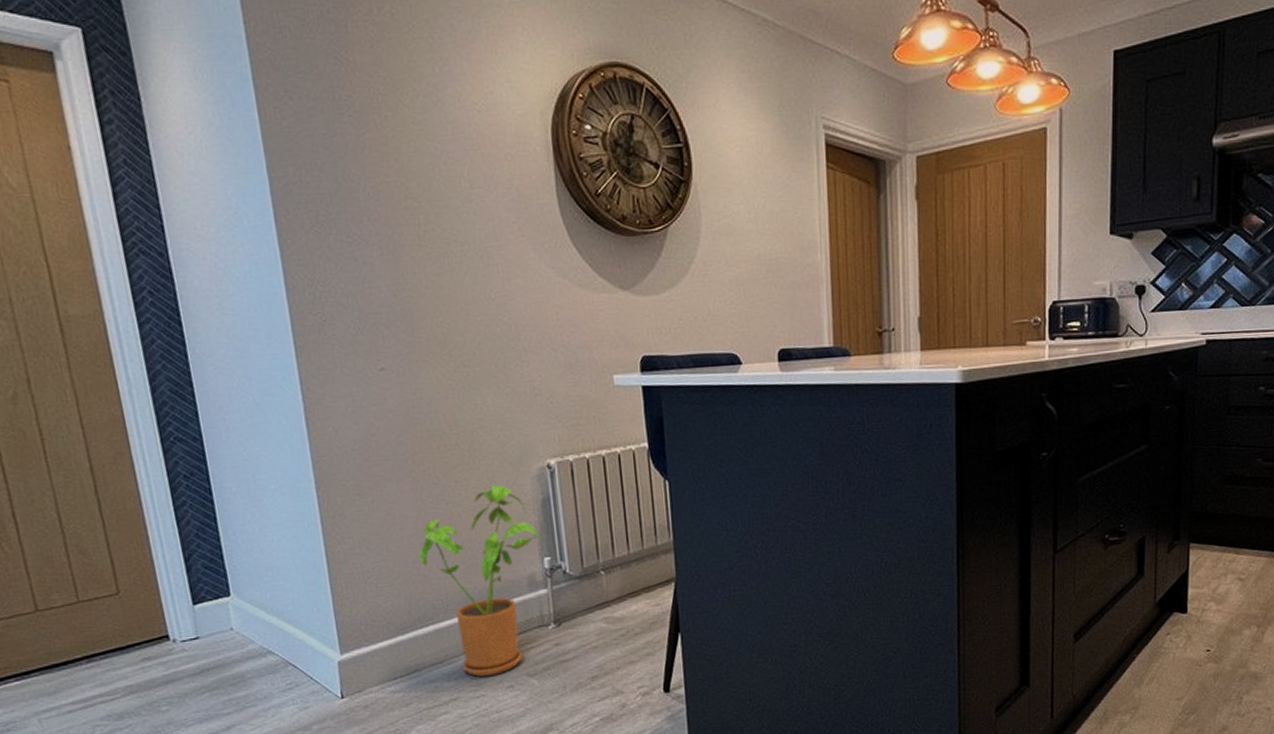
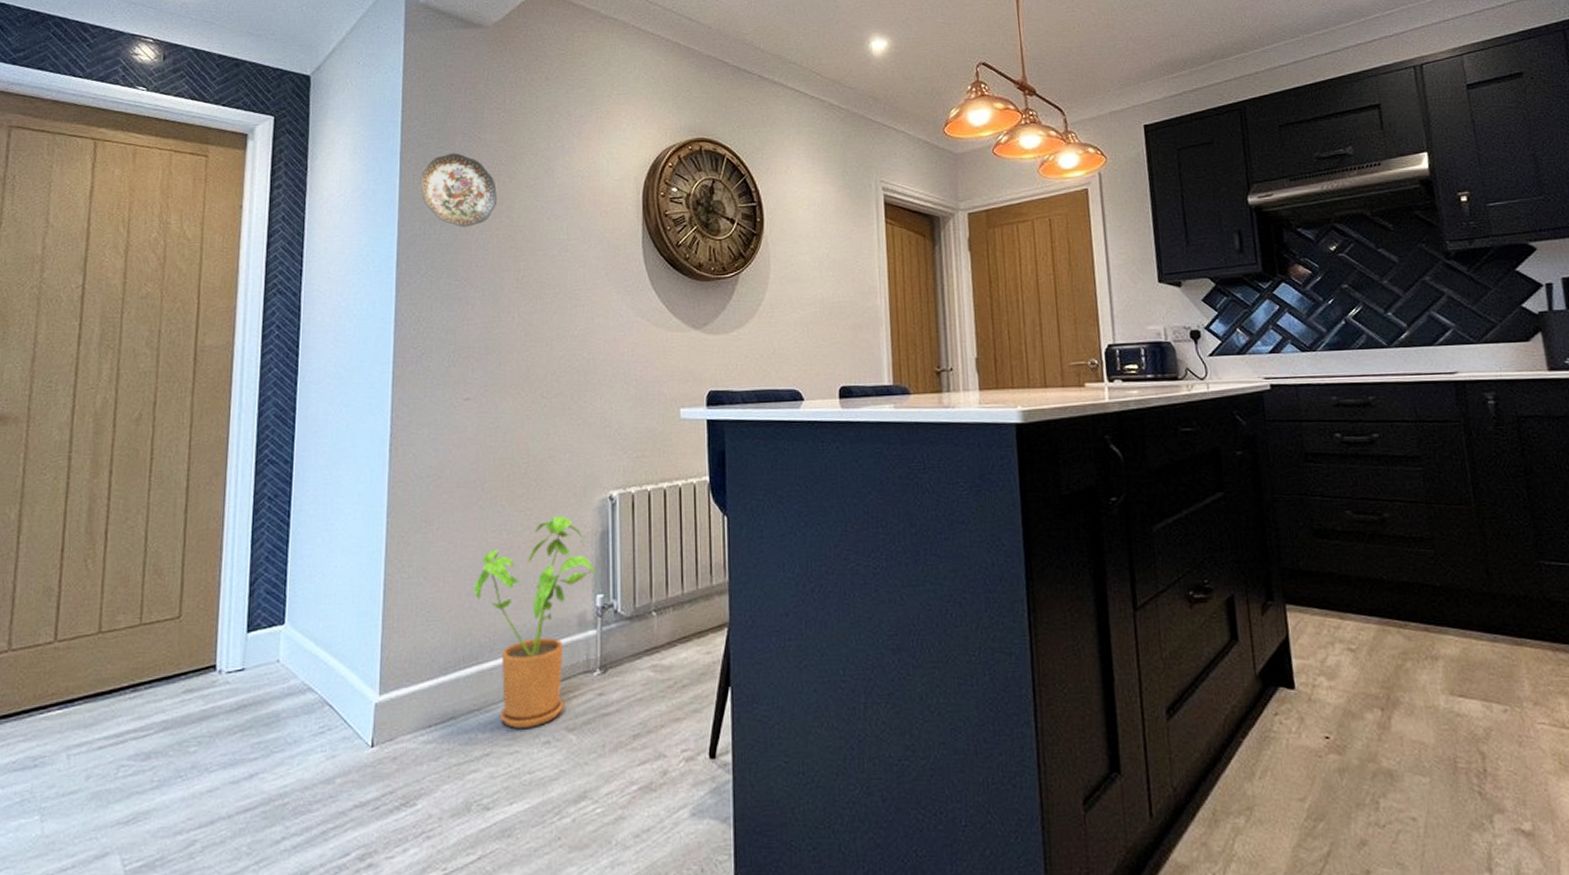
decorative plate: none [283,79,382,173] -> present [420,153,498,227]

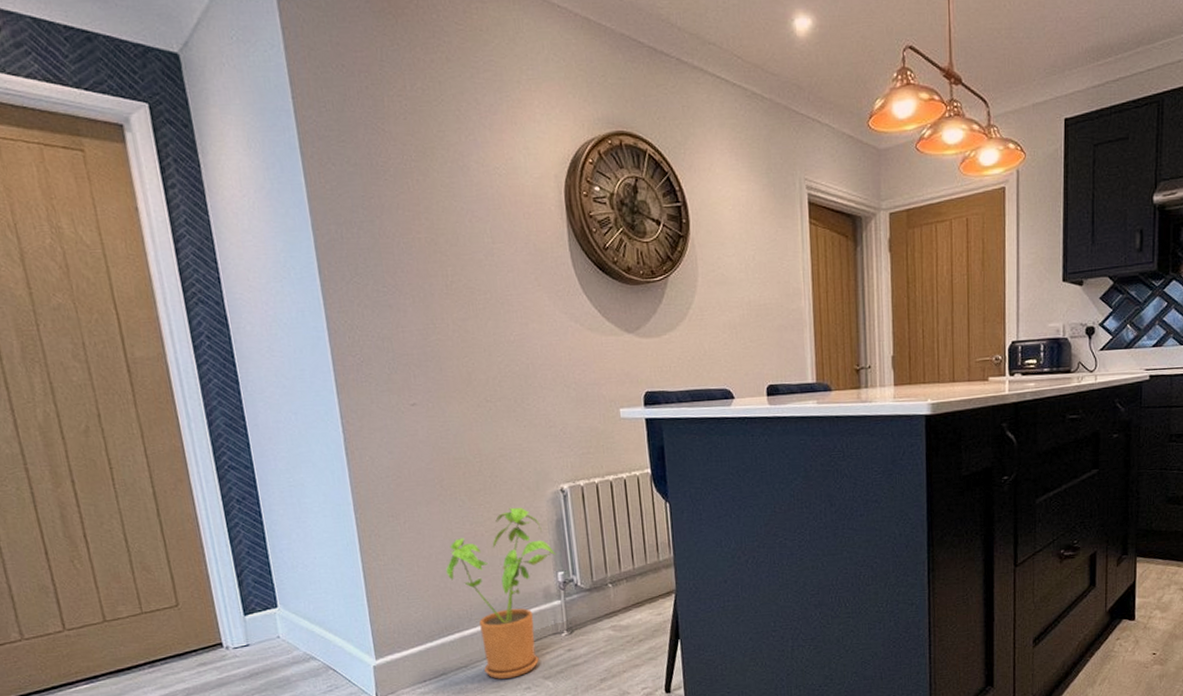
decorative plate: present [420,153,498,227] -> none [327,147,414,231]

